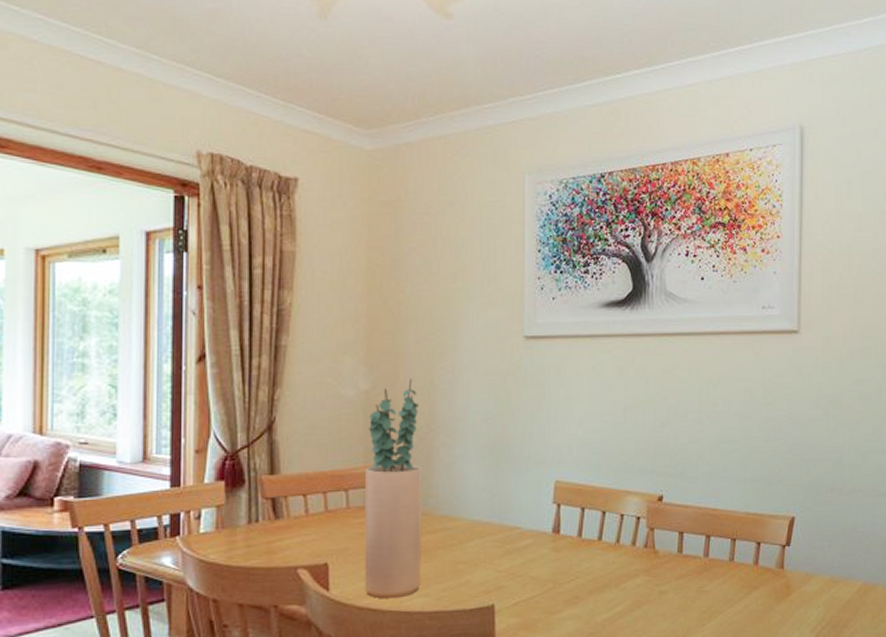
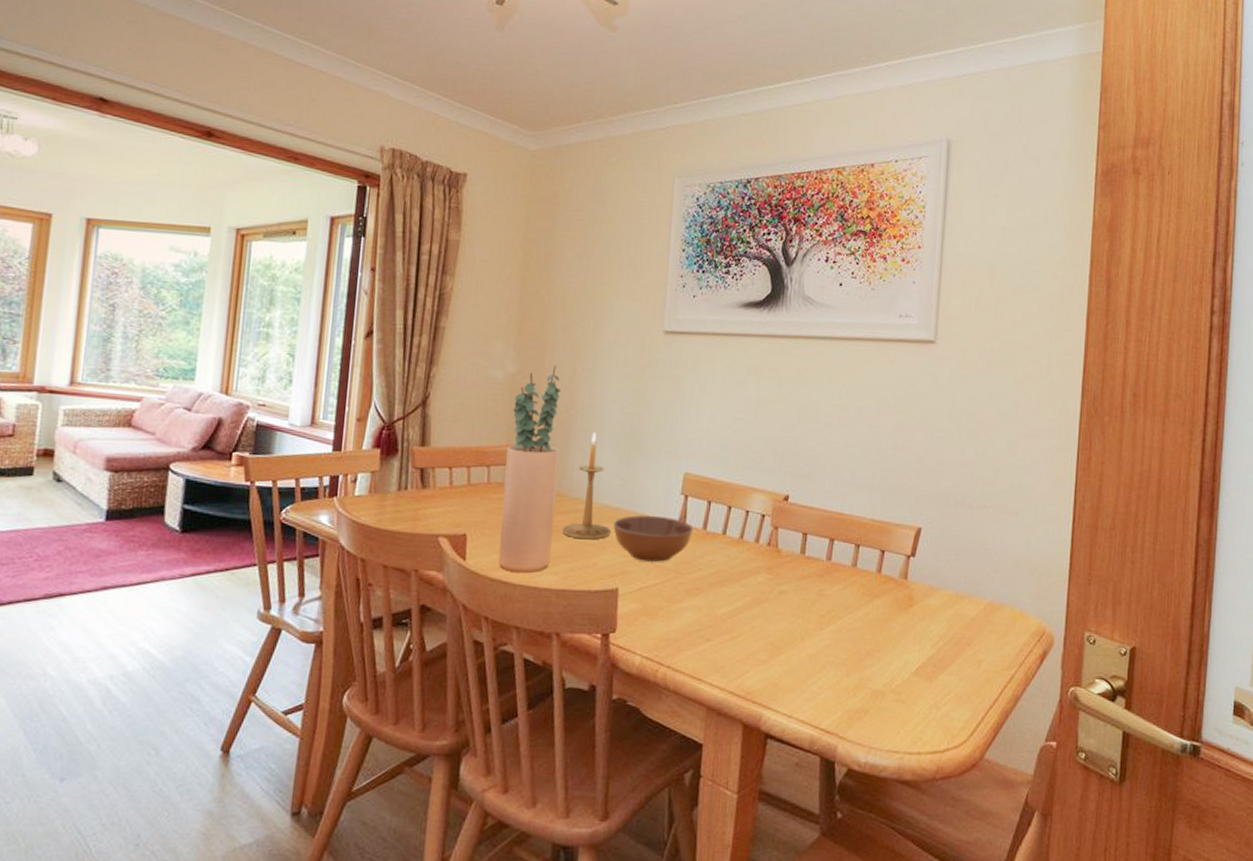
candlestick: none [431,446,483,558] -> present [562,432,612,540]
bowl: none [485,527,569,574] -> present [613,515,694,562]

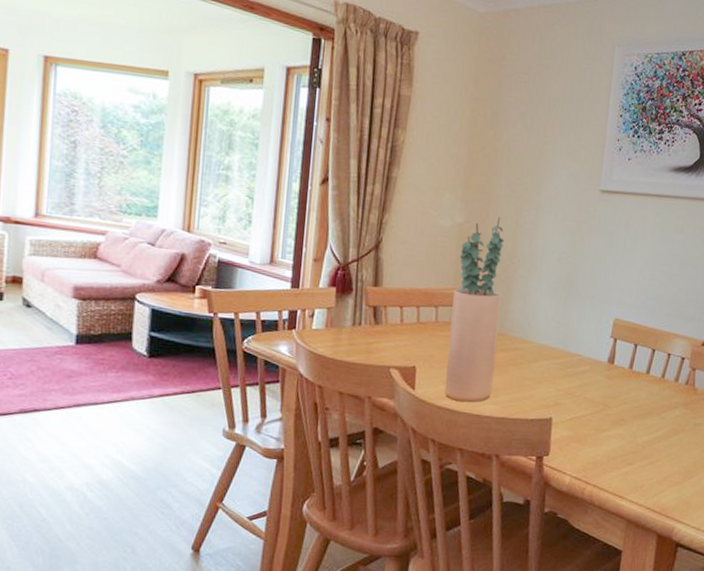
candlestick: present [562,432,612,540] -> none [503,279,548,375]
bowl: present [613,515,694,562] -> none [549,355,621,396]

